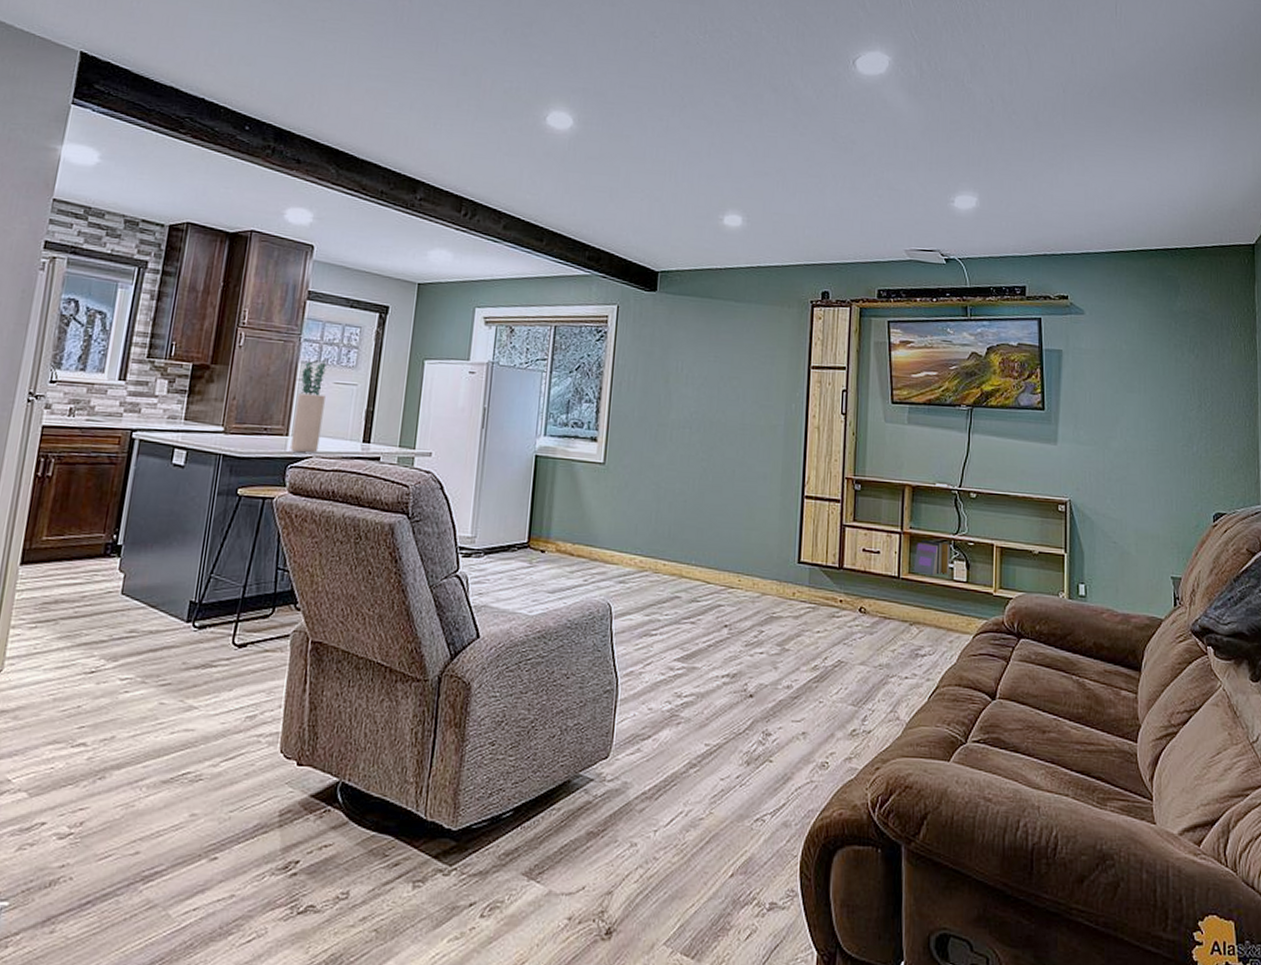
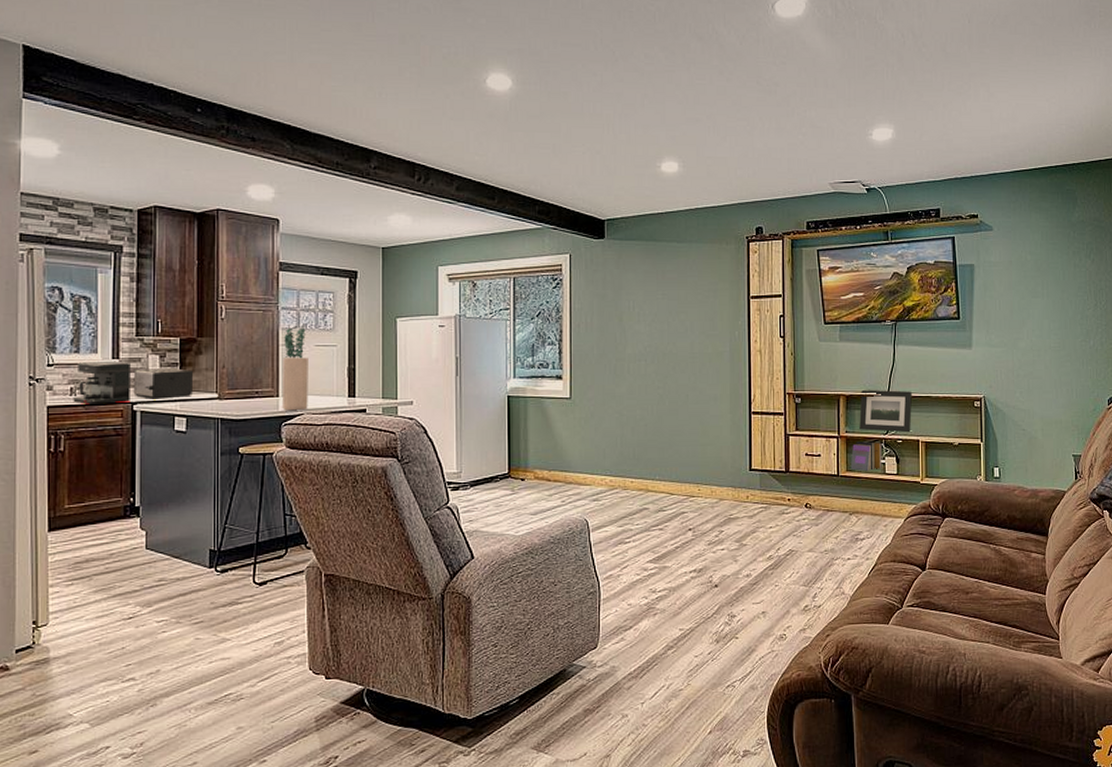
coffee maker: none [70,381,137,429] -> present [73,361,130,406]
toaster: none [135,393,201,428] -> present [133,368,193,399]
picture frame: none [926,482,987,535] -> present [859,390,912,433]

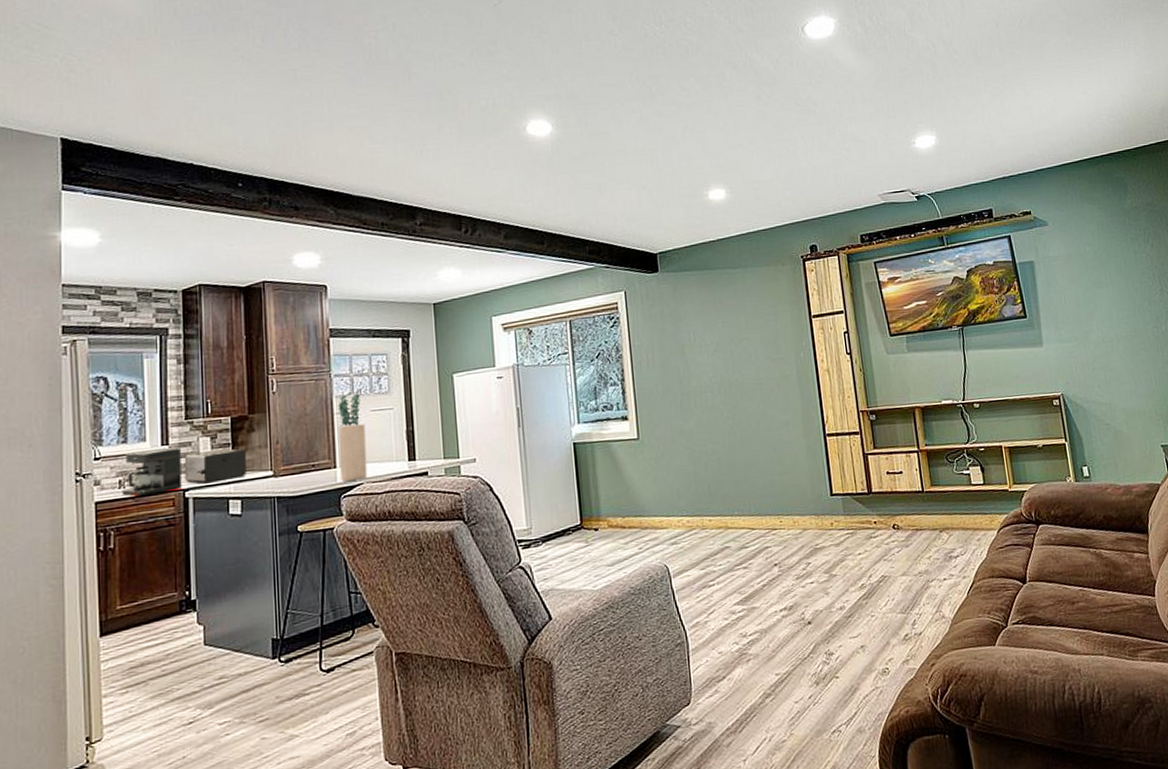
books: present [850,441,882,472] -> none [934,452,968,485]
picture frame: present [859,390,912,433] -> none [936,396,992,442]

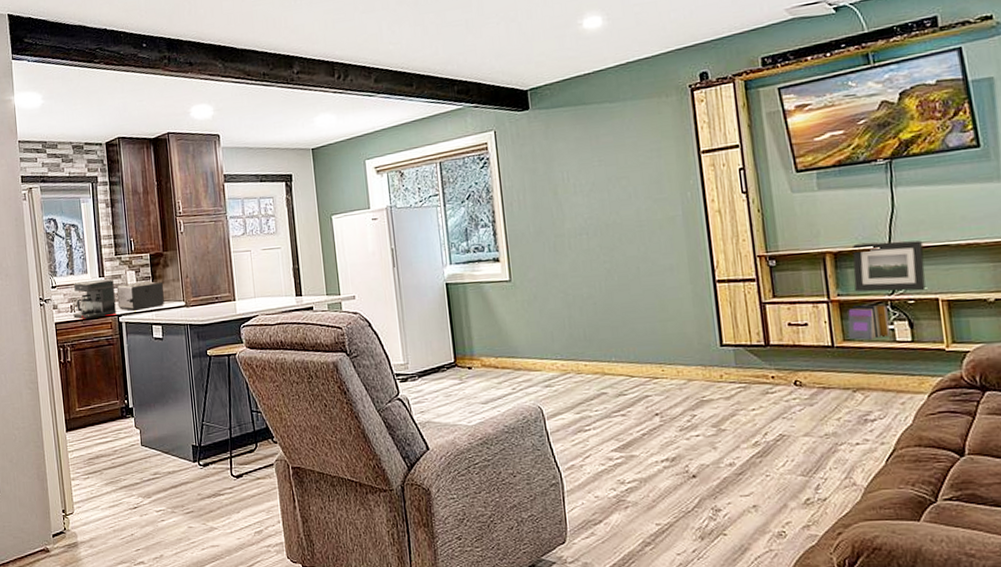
vase: present [338,389,368,482] -> none [234,229,262,314]
books: none [934,452,968,485] -> present [848,304,891,341]
picture frame: none [936,396,992,442] -> present [852,240,926,292]

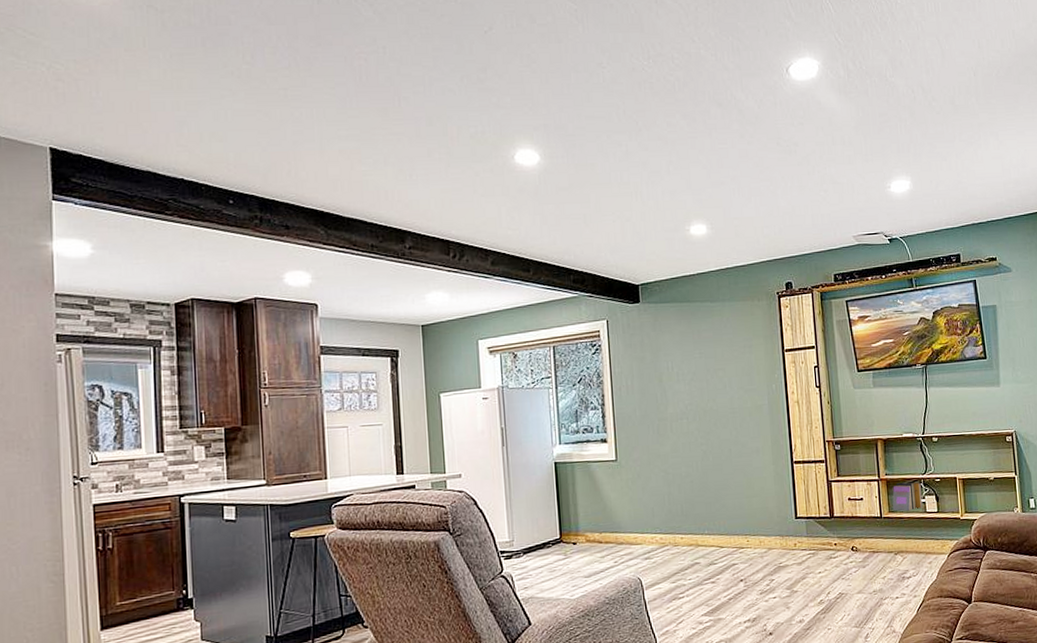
coffee maker: present [73,279,116,320] -> none [119,454,177,501]
toaster: present [116,281,164,311] -> none [179,458,240,491]
picture frame: present [852,240,926,292] -> none [897,431,948,472]

